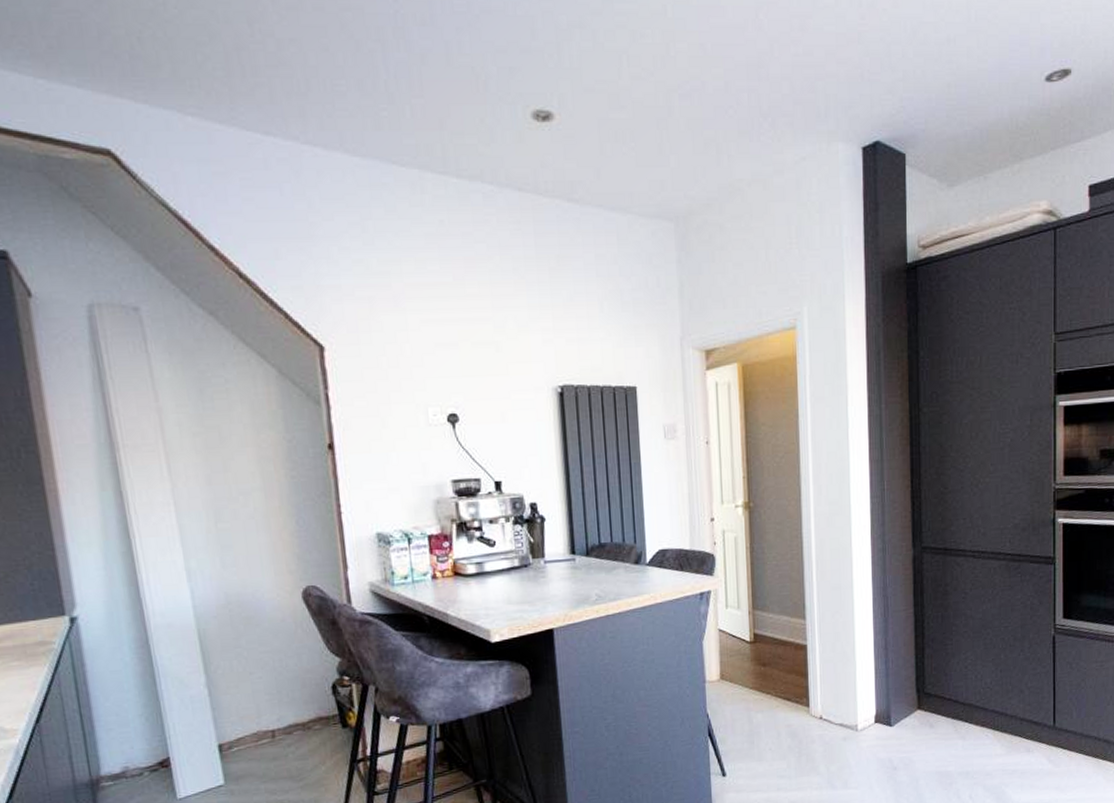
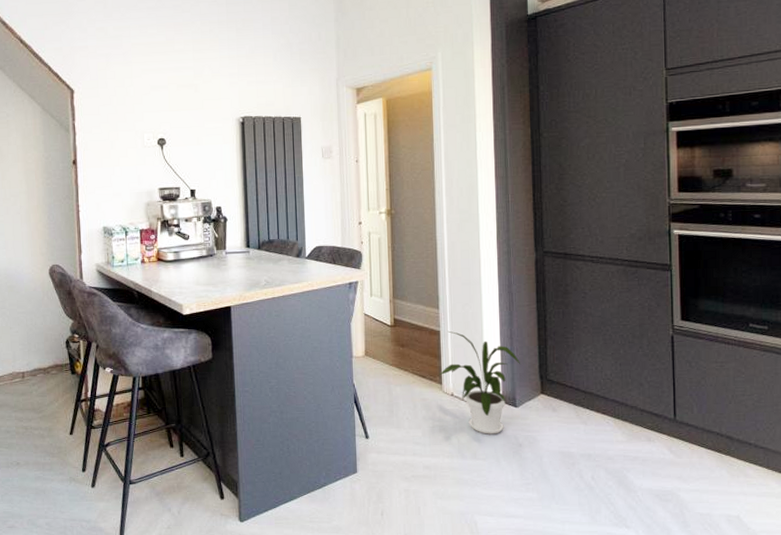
house plant: none [805,644,896,760] -> present [438,330,520,434]

